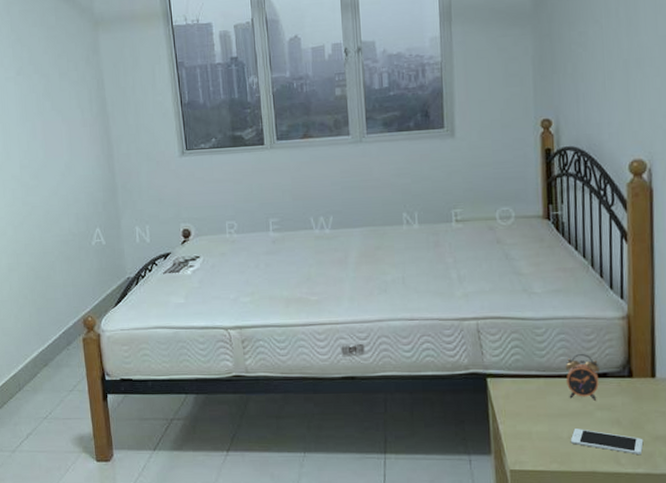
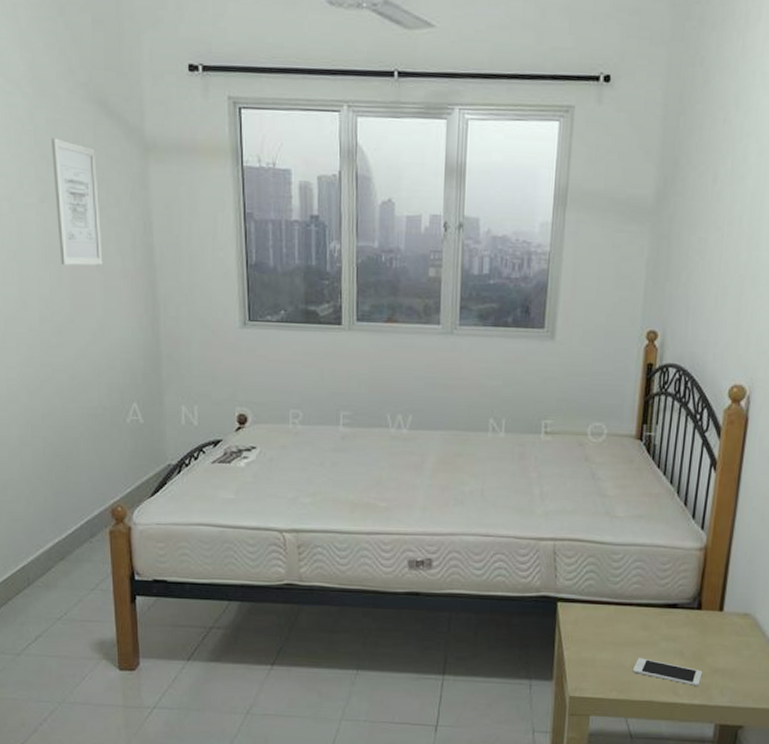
wall art: none [23,24,67,123] -> present [50,138,103,266]
alarm clock: present [565,354,600,401] -> none [637,583,671,631]

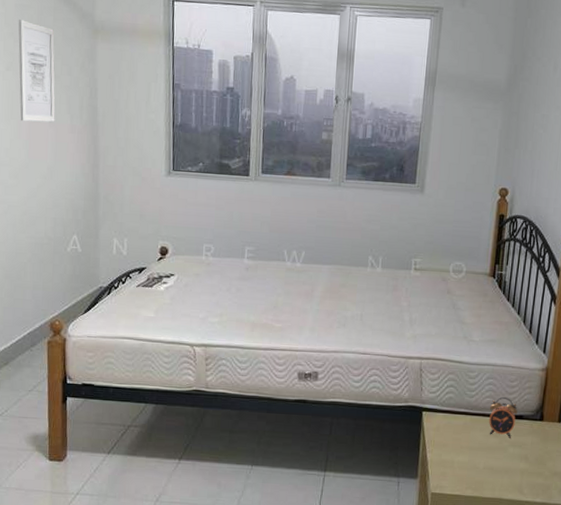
cell phone: present [632,658,703,686] -> none [484,461,544,486]
alarm clock: none [637,583,671,631] -> present [489,397,518,438]

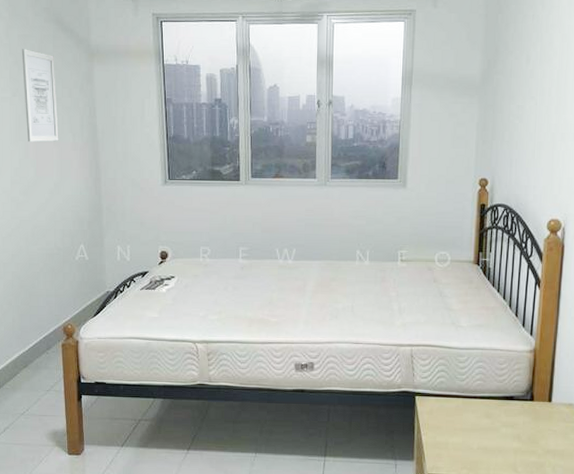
alarm clock: present [489,397,518,438] -> none [480,380,508,419]

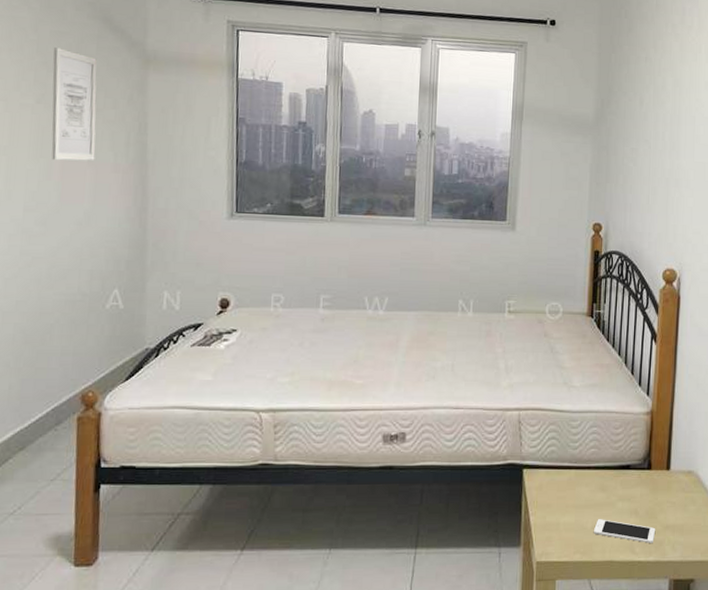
cell phone: none [479,441,537,464] -> present [593,519,656,543]

